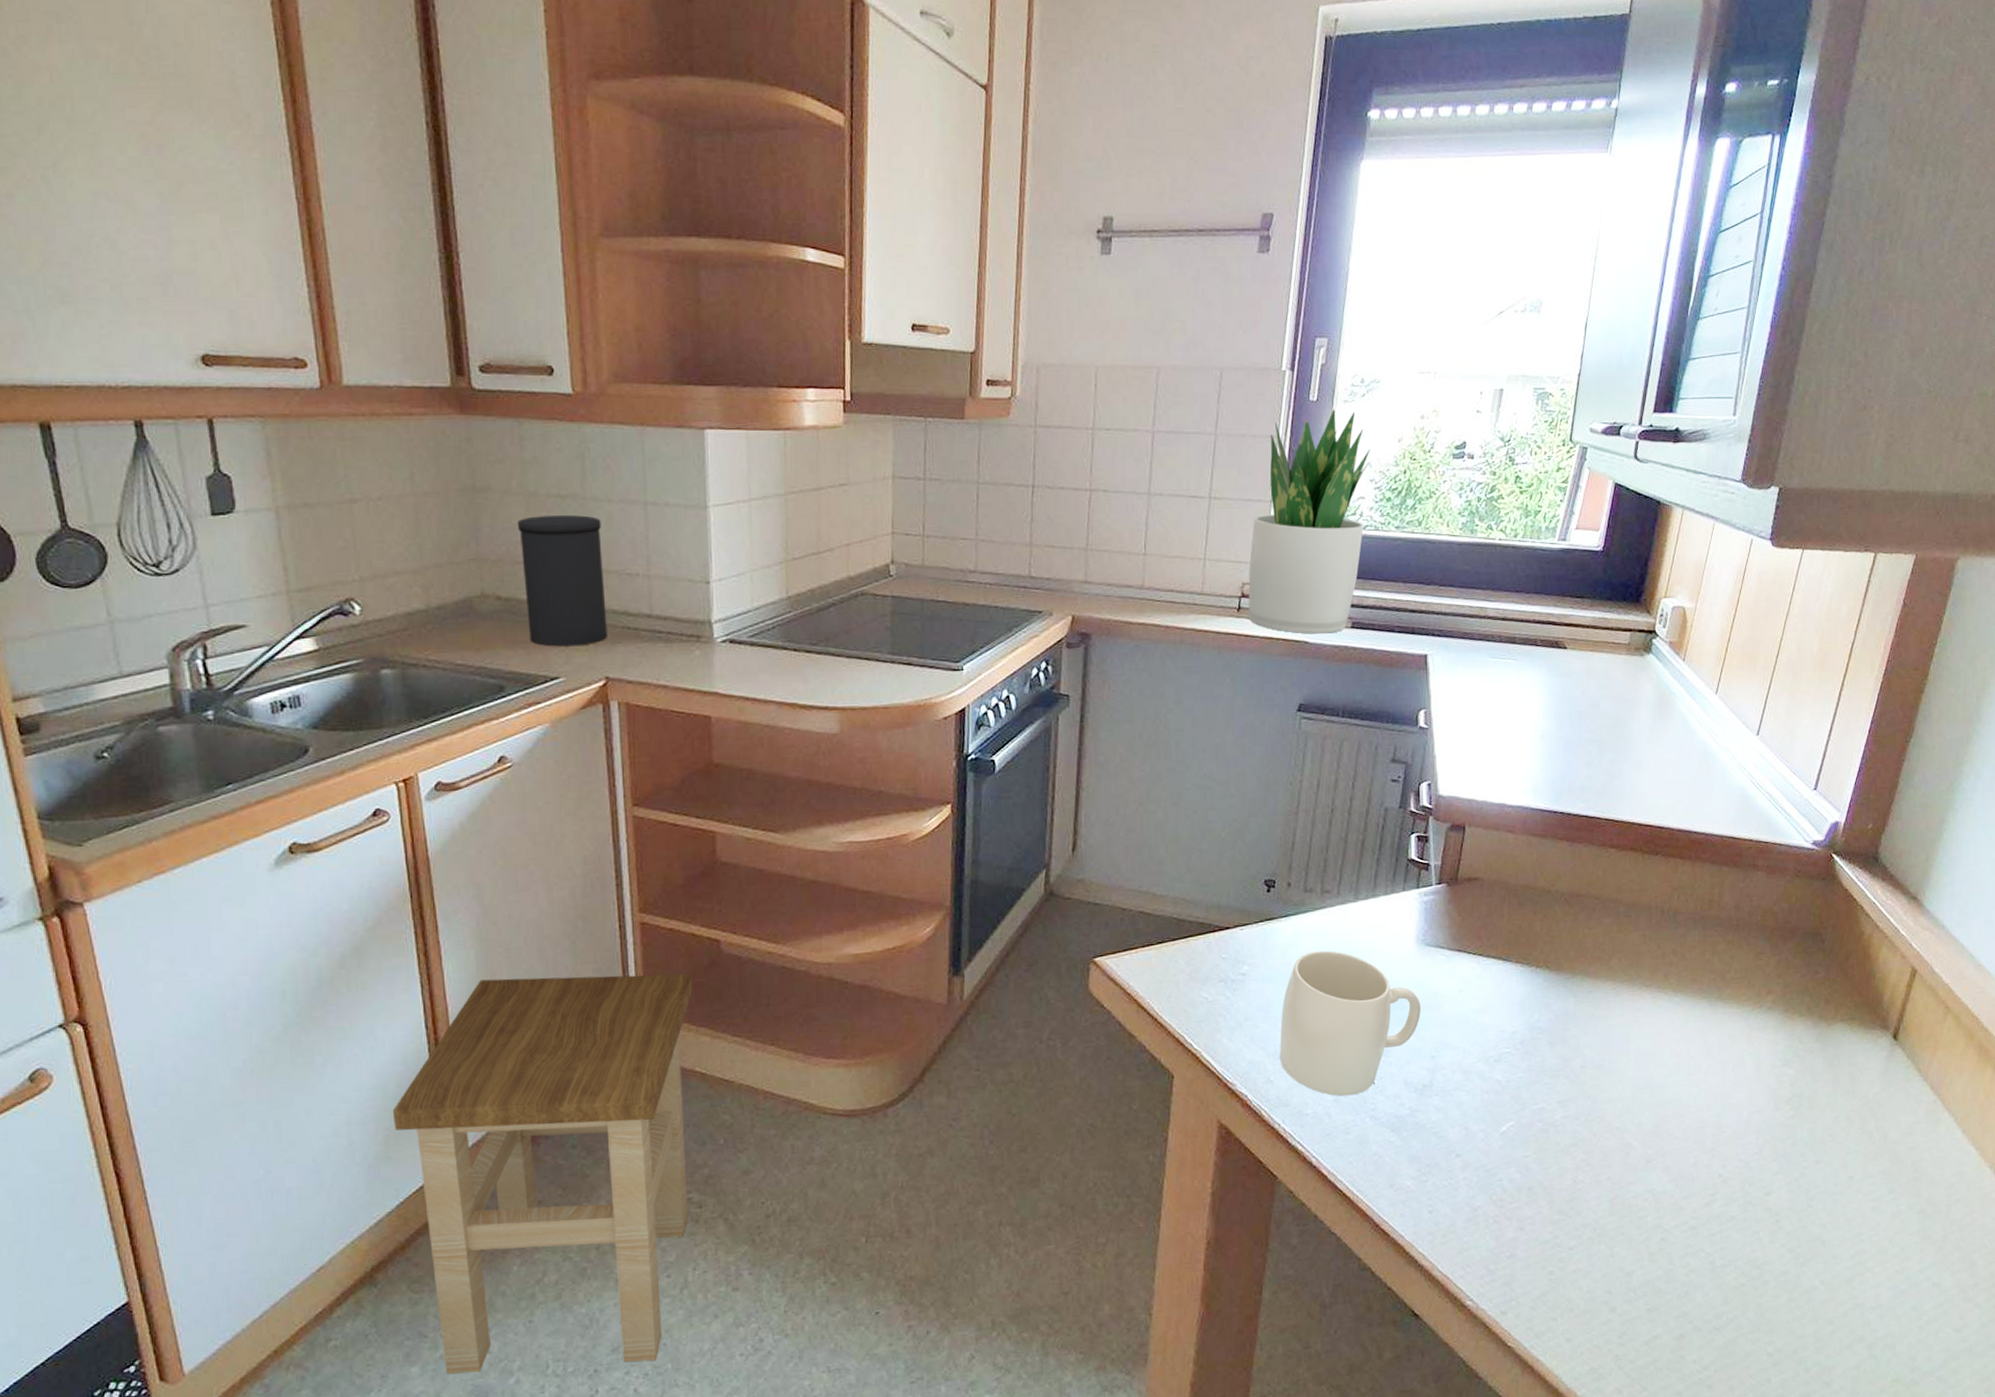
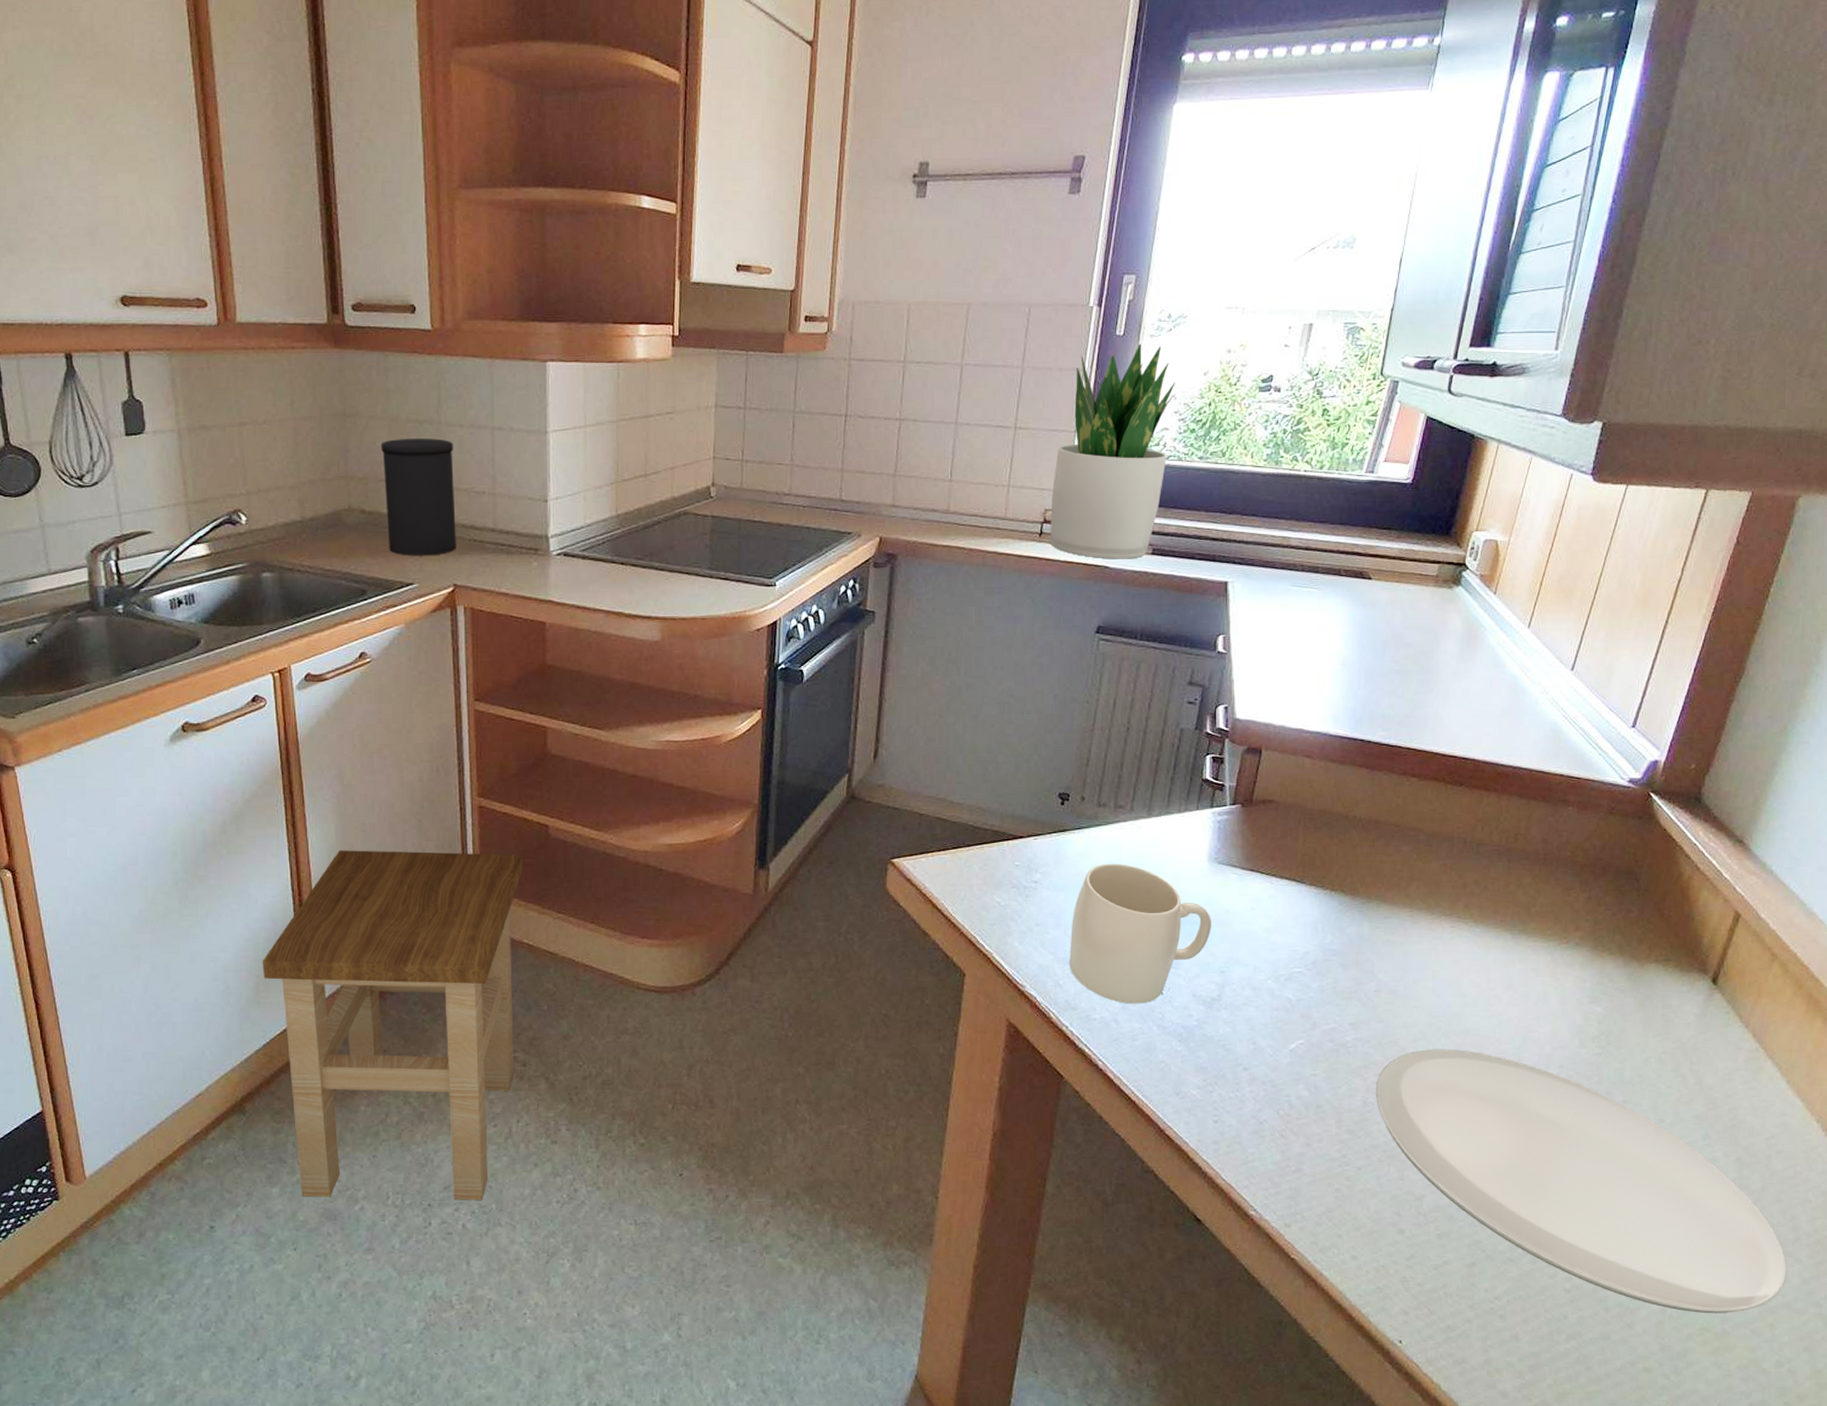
plate: none [1584,1121,1968,1365] -> present [1375,1049,1787,1314]

